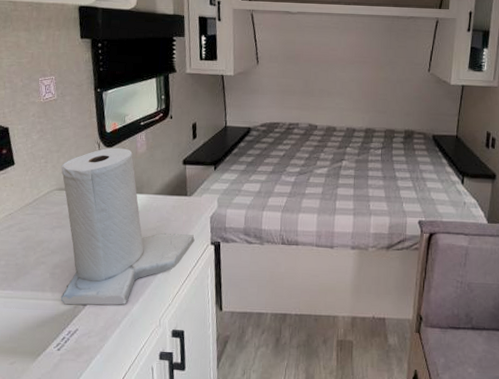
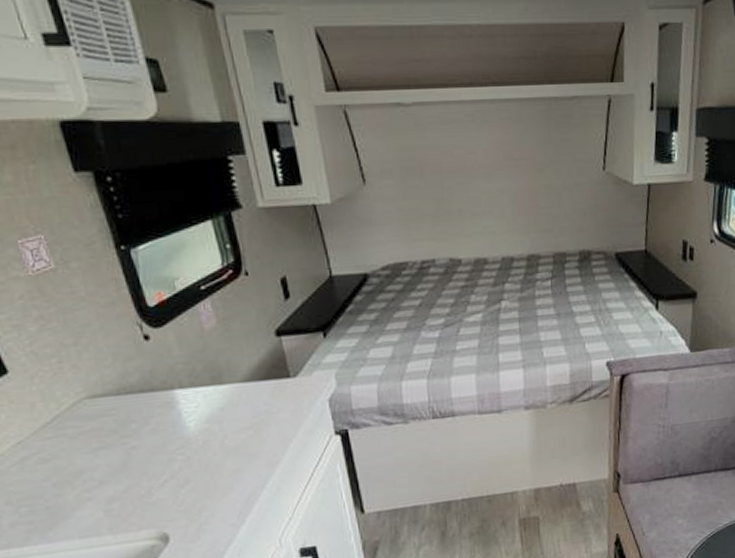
paper towel: present [60,147,195,305] -> none [86,325,311,547]

